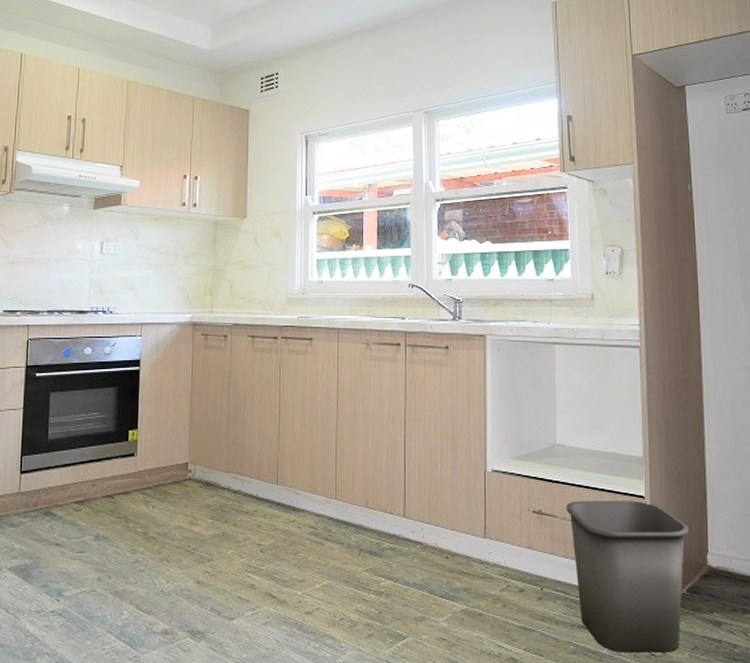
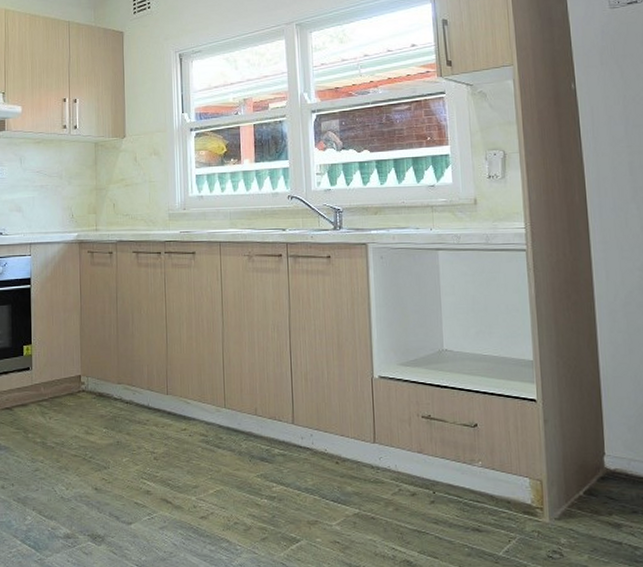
waste bin: present [566,501,690,653] -> none [455,404,585,555]

